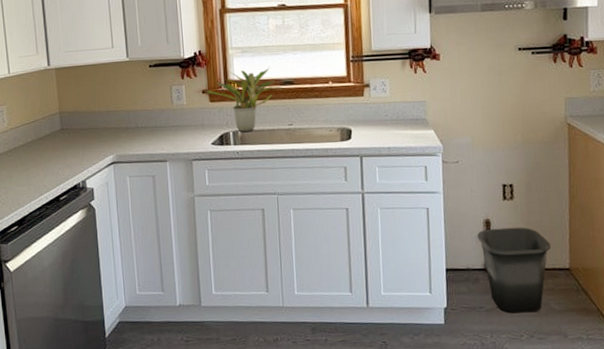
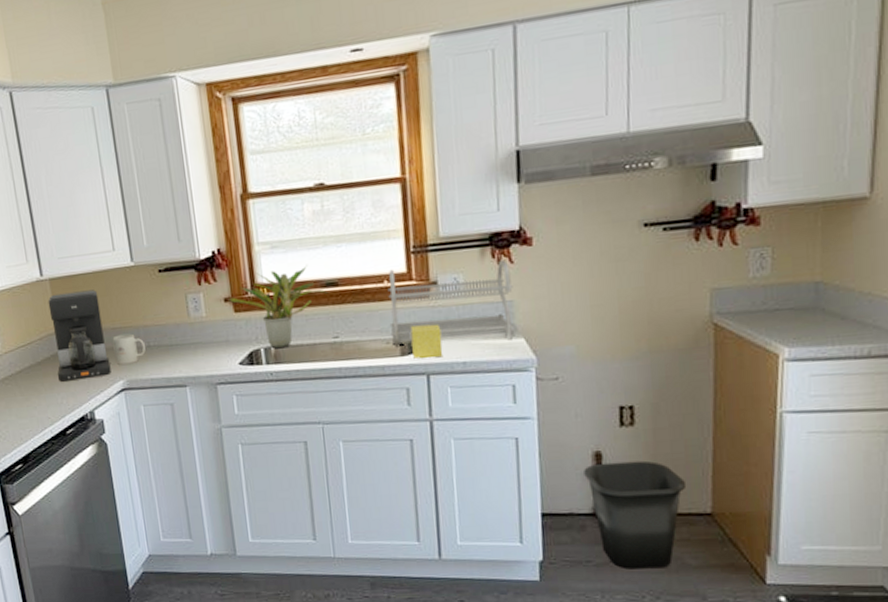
coffee maker: none [52,79,103,156] -> present [48,289,112,383]
mug: none [105,116,135,142] -> present [112,333,146,365]
dish rack: none [332,69,426,135] -> present [387,259,514,348]
sponge: none [348,117,373,144] -> present [410,323,443,359]

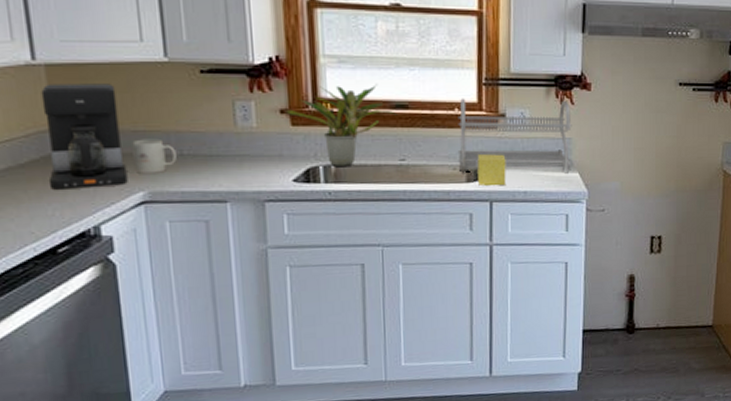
waste bin: present [584,460,687,569] -> none [620,282,696,375]

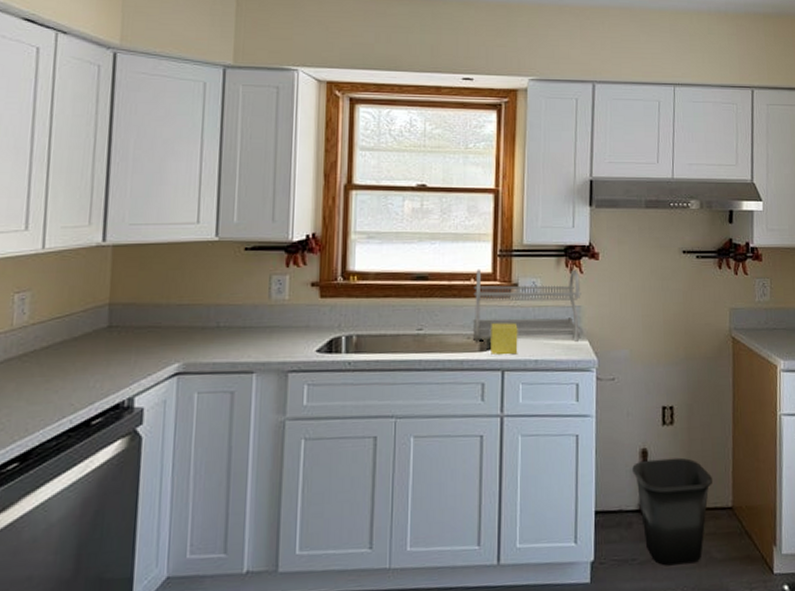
coffee maker: present [41,83,128,191] -> none [95,261,169,363]
mug: present [131,138,178,174] -> none [173,312,215,345]
potted plant: present [286,84,398,168] -> none [316,258,418,338]
waste bin: none [620,282,696,375] -> present [632,457,713,566]

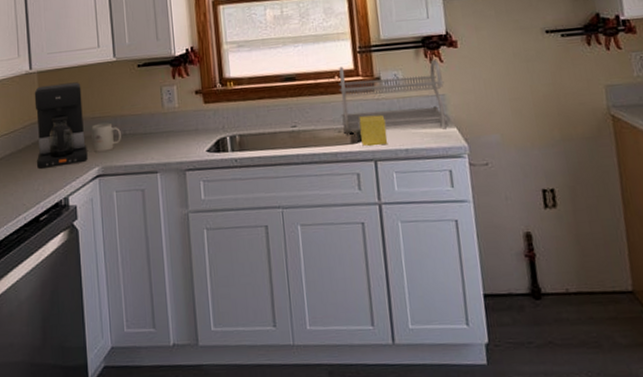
coffee maker: none [95,261,169,363] -> present [34,82,88,170]
mug: none [173,312,215,345] -> present [90,122,122,152]
waste bin: present [632,457,713,566] -> none [517,240,608,350]

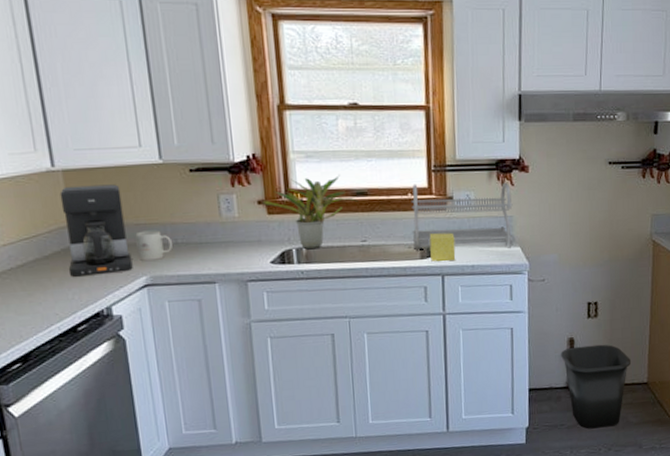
potted plant: none [199,62,287,137] -> present [262,175,358,250]
waste bin: none [517,240,608,350] -> present [561,344,632,429]

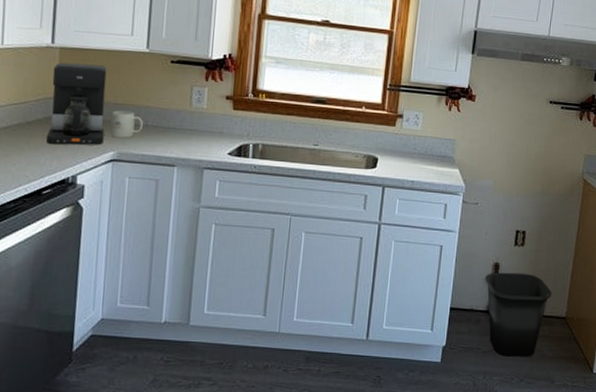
potted plant: present [262,175,358,250] -> none [230,80,317,147]
dish rack: present [411,182,513,252] -> none [360,99,457,169]
sponge: present [429,232,456,262] -> none [375,146,400,175]

